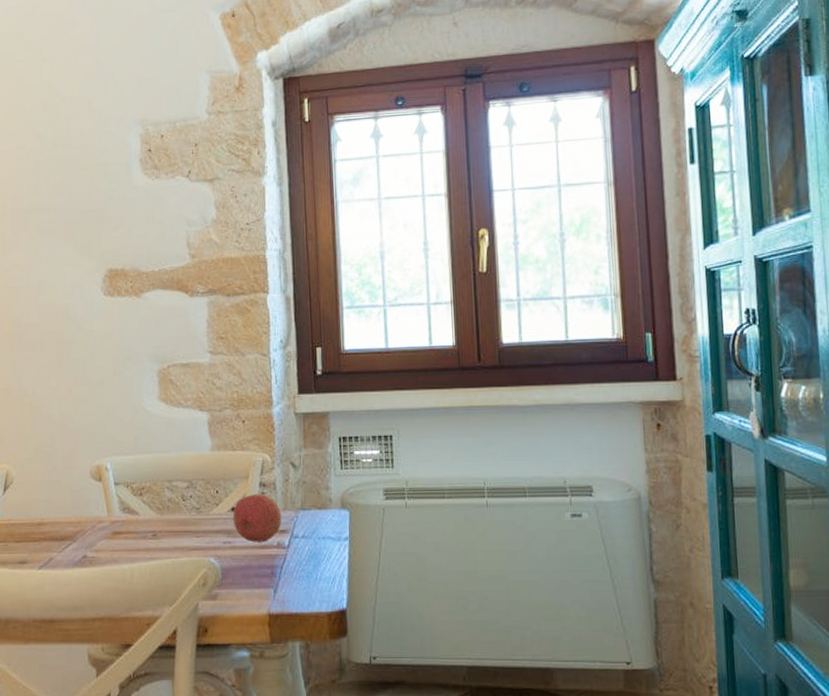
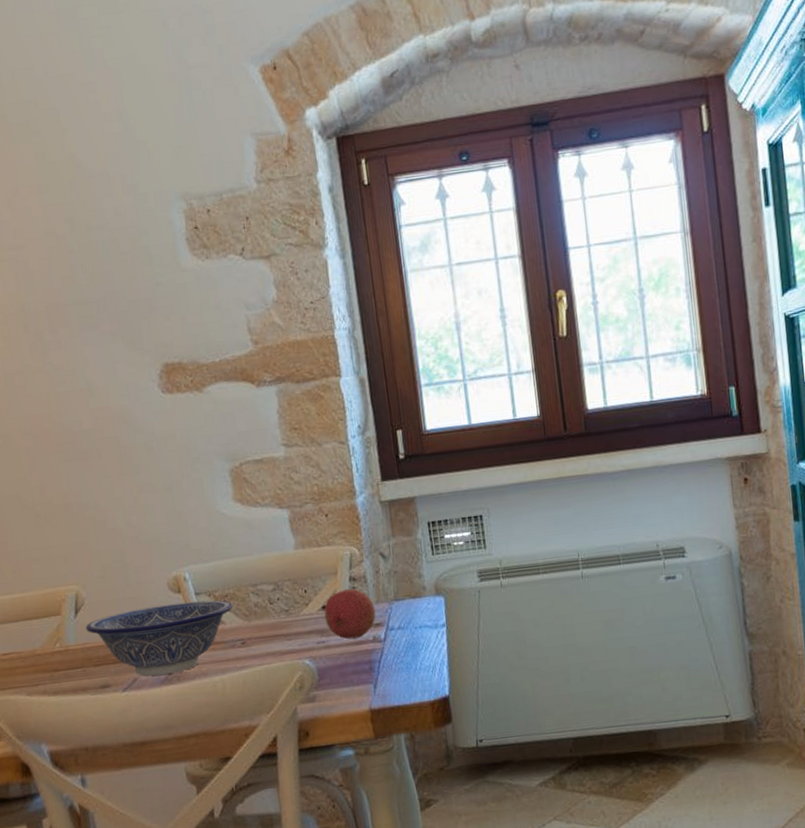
decorative bowl: none [12,490,148,557] -> present [85,600,233,676]

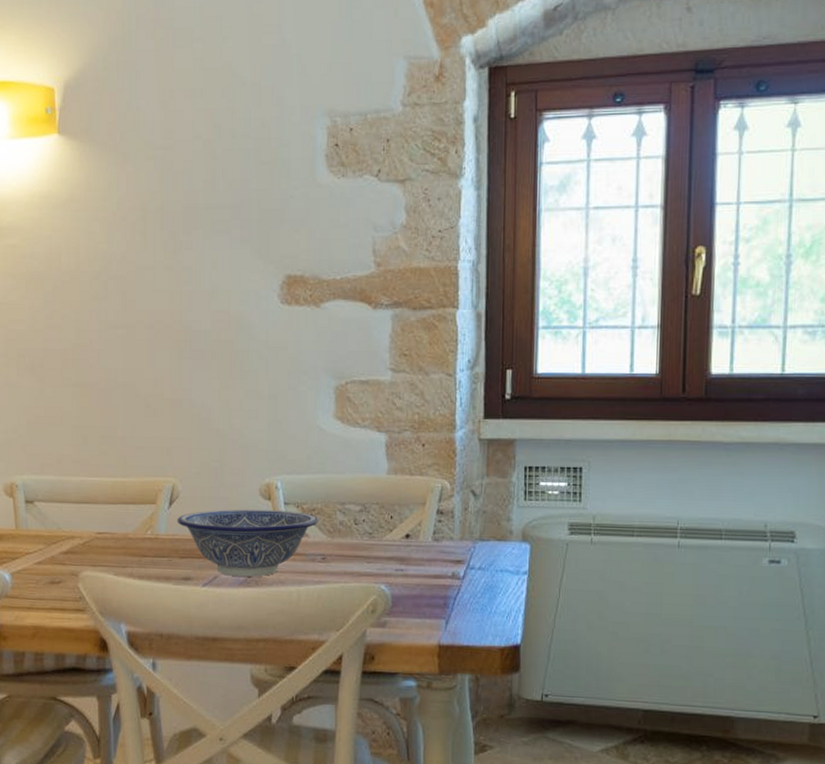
fruit: present [324,588,376,640] -> none [406,521,458,572]

